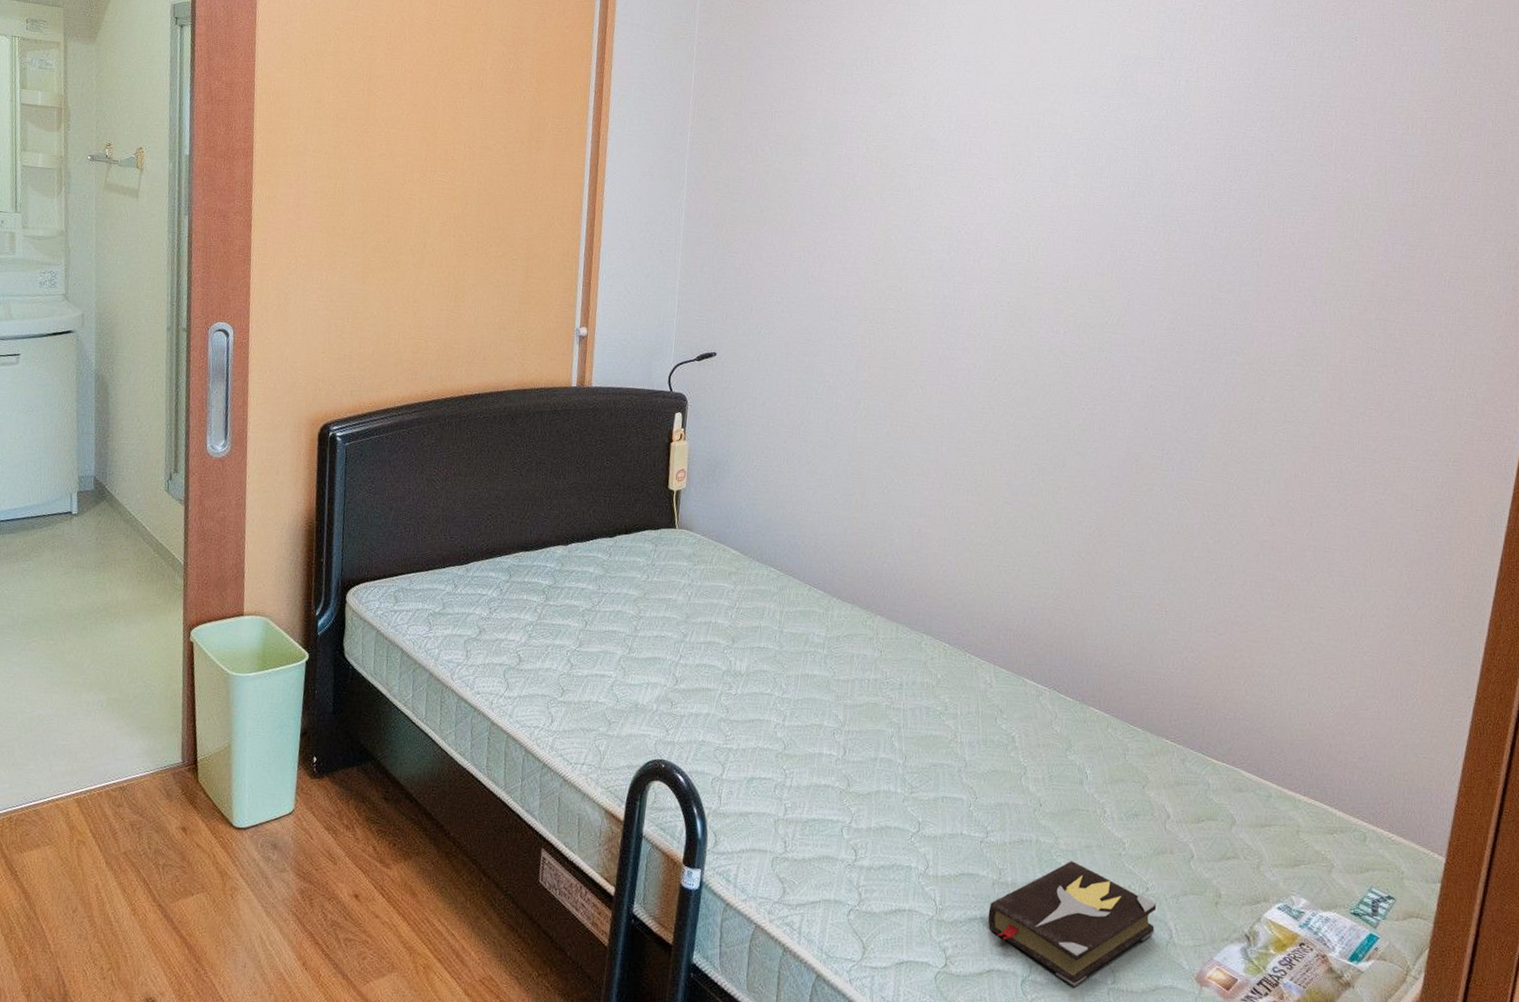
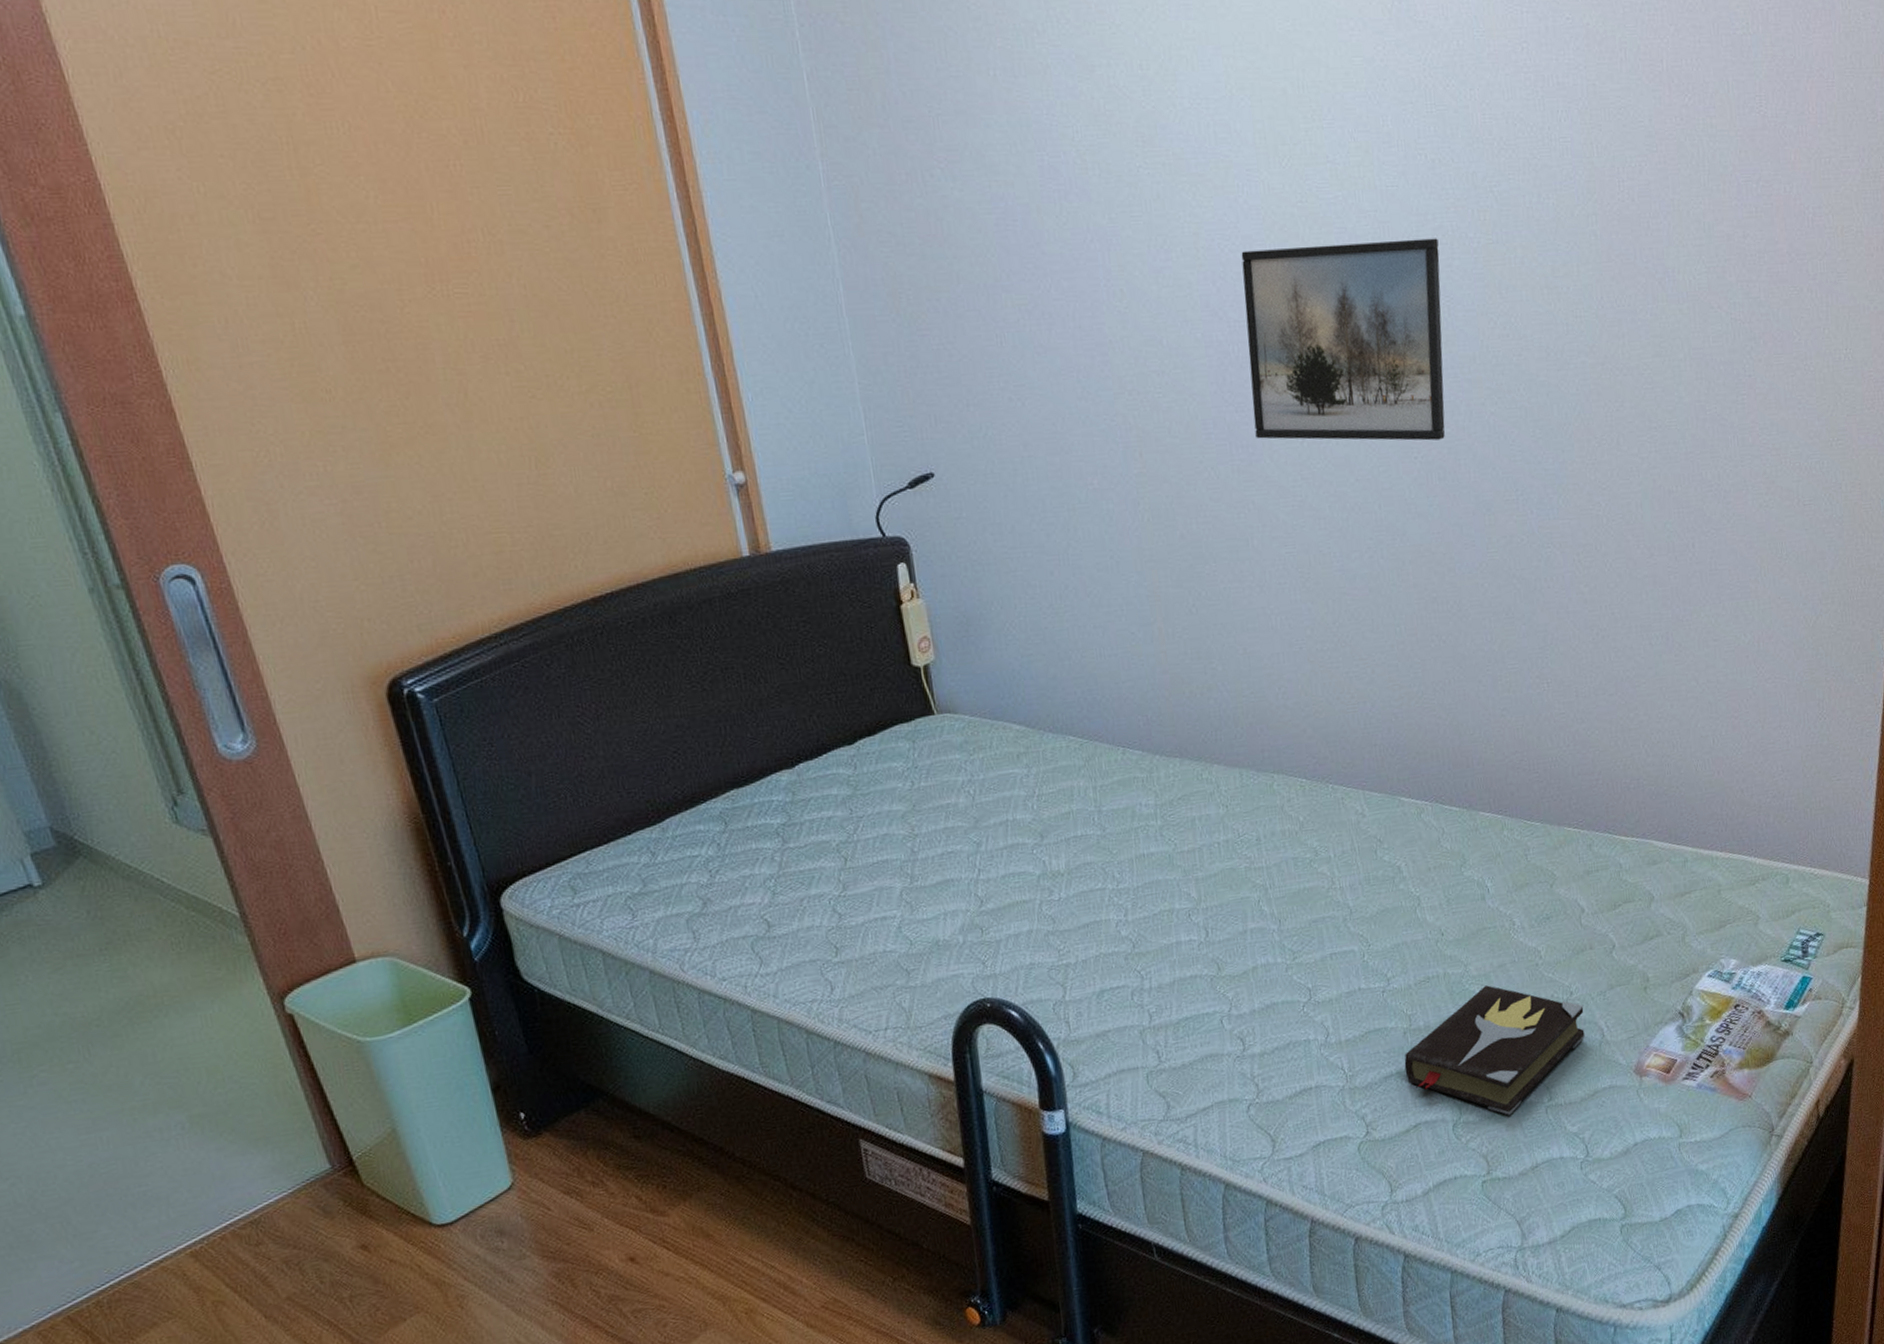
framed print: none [959,234,1128,399] -> present [1241,238,1445,441]

